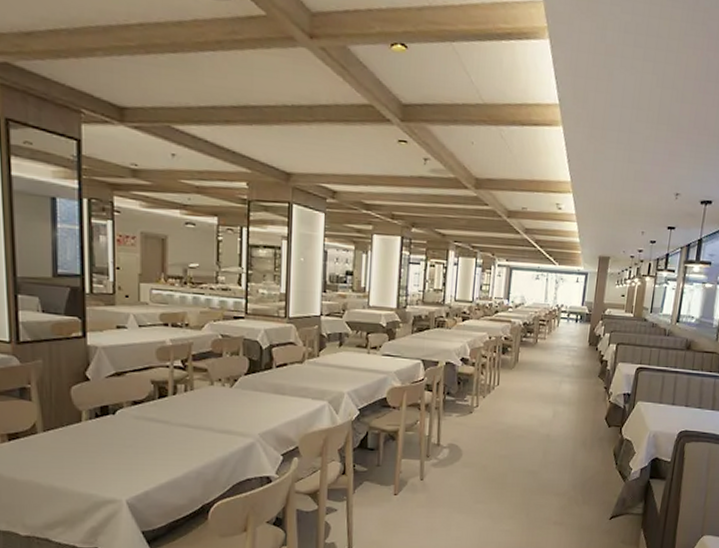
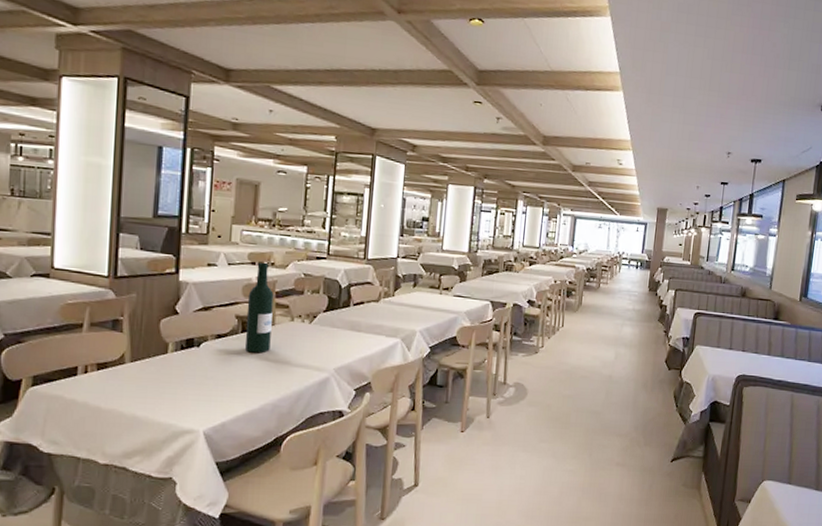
wine bottle: none [162,323,190,420] -> present [245,262,274,353]

